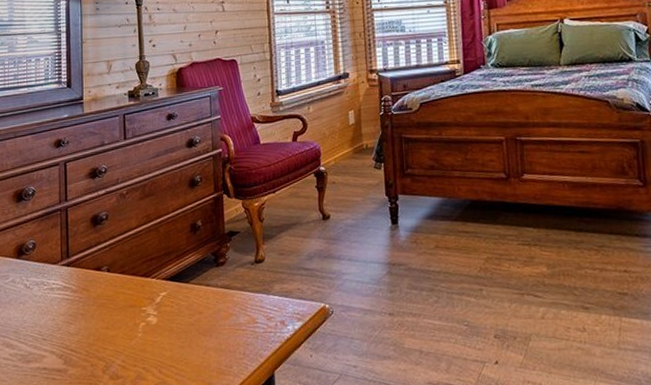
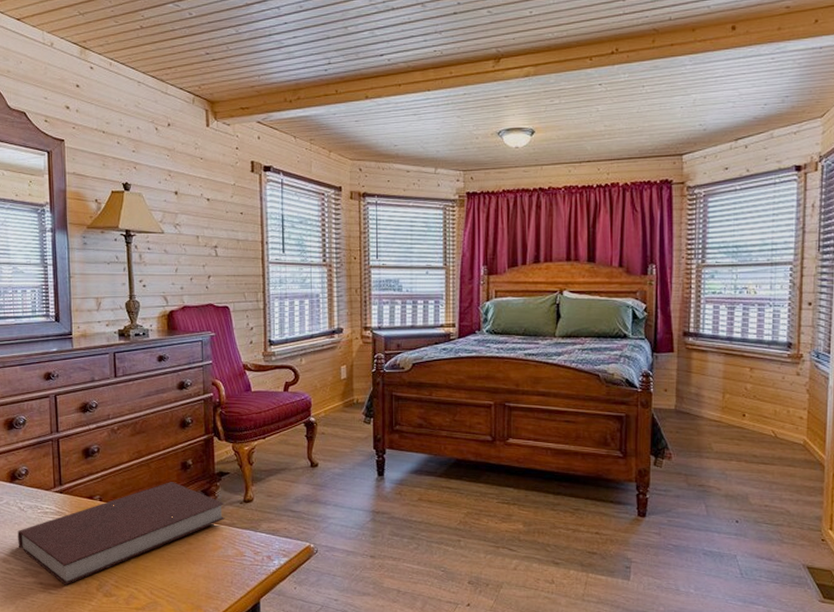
notebook: none [22,246,236,369] -> present [18,482,225,585]

